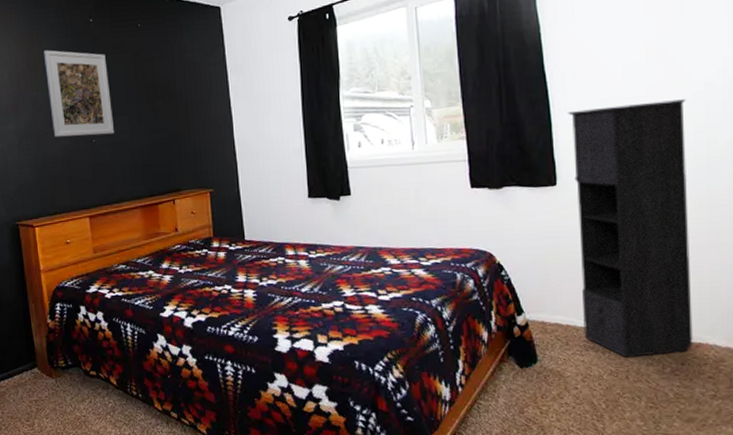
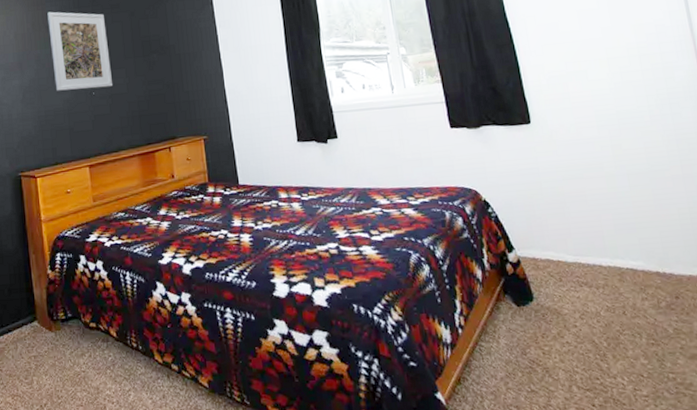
storage cabinet: present [568,99,693,357] -> none [533,40,684,292]

